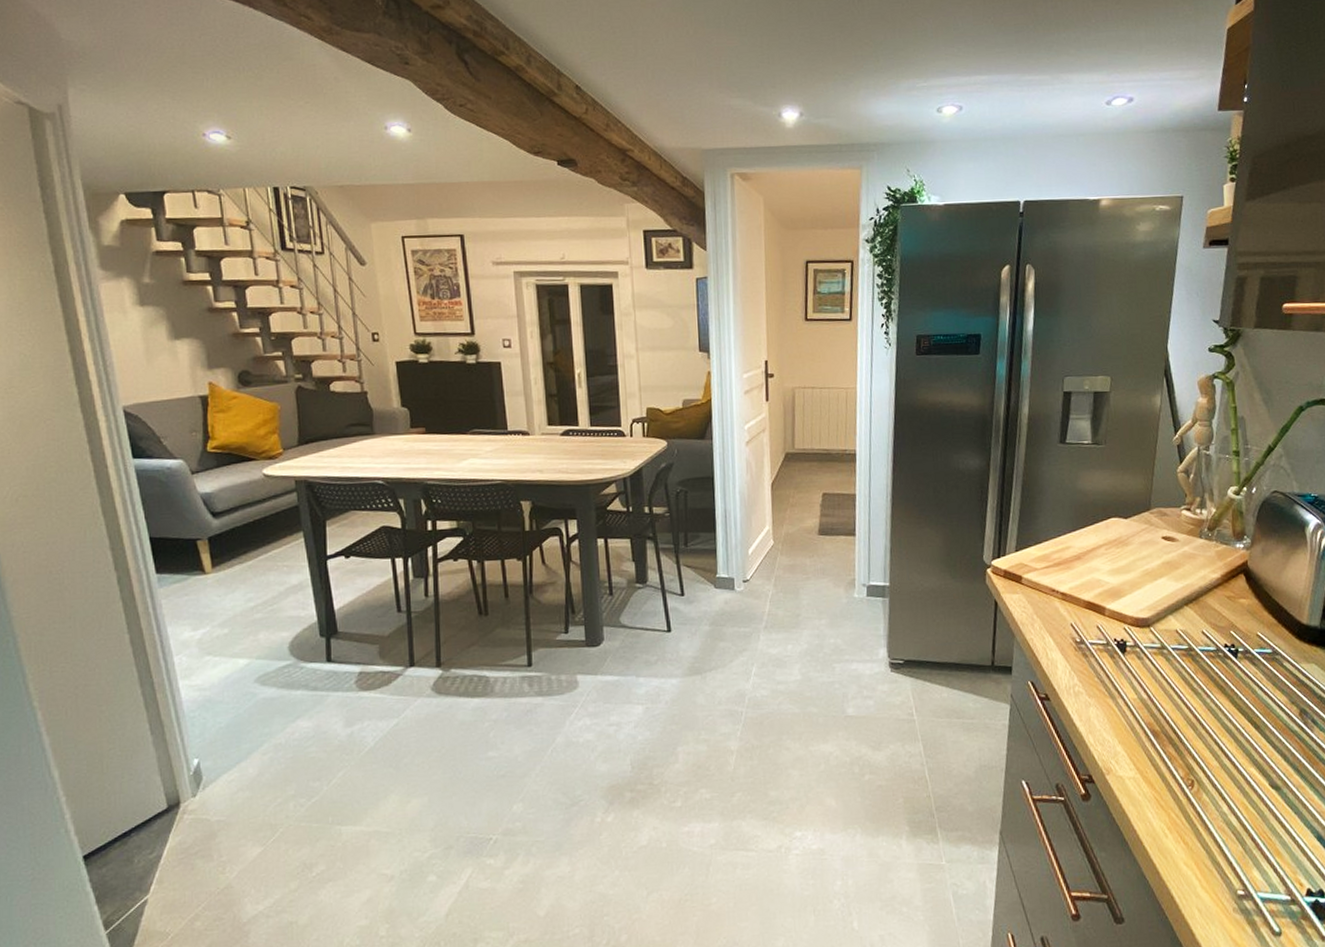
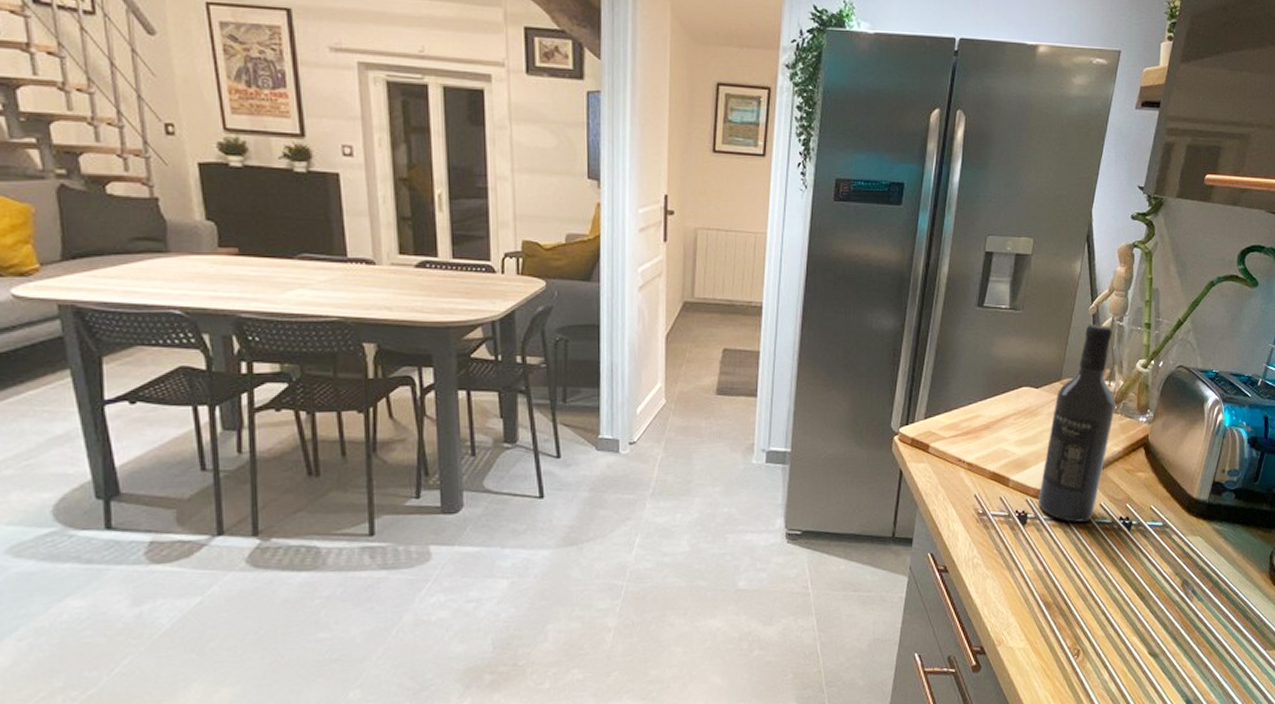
wine bottle: none [1136,454,1210,650] -> present [1039,324,1115,523]

